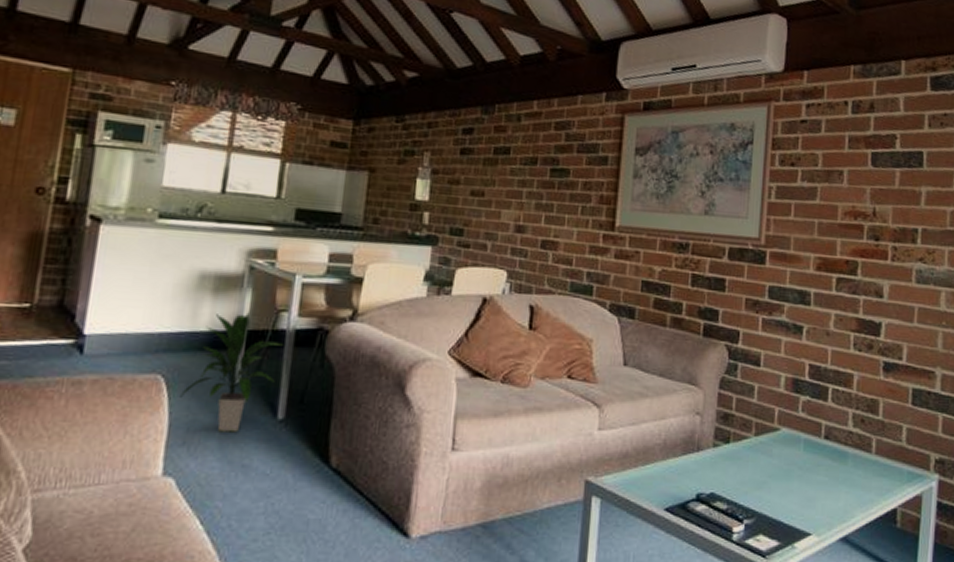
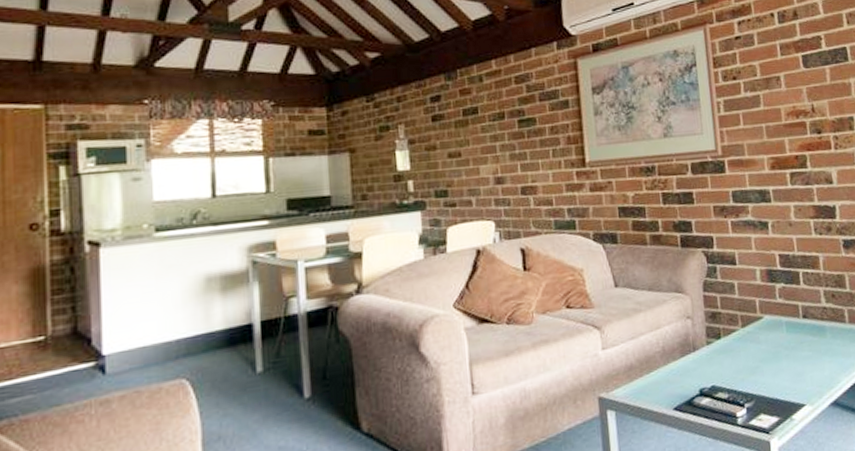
indoor plant: present [180,312,283,433] -> none [207,304,297,421]

